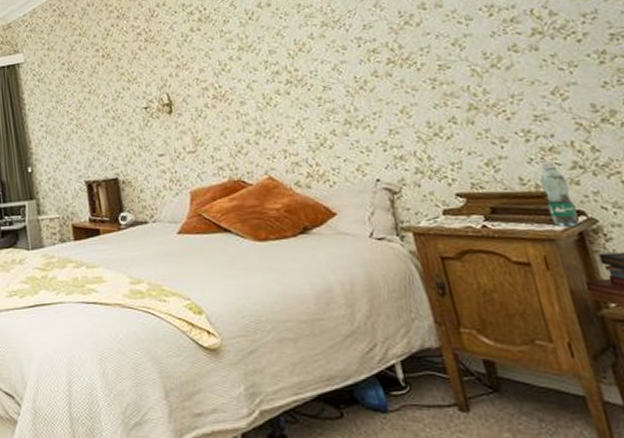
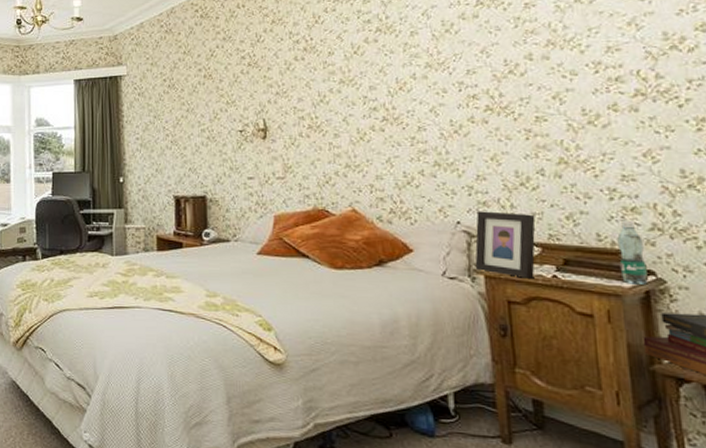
picture frame: none [394,164,464,232] -> present [475,211,536,278]

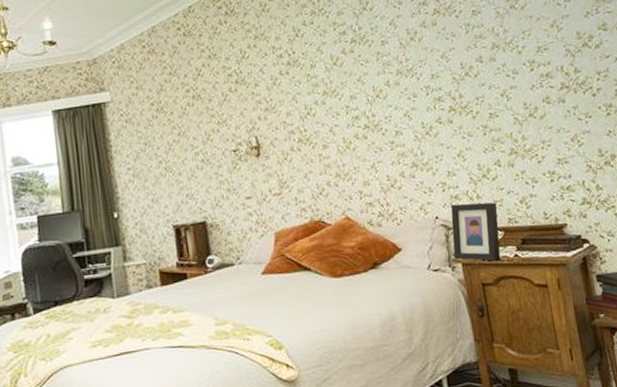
bottle: present [617,220,648,285] -> none [559,197,584,254]

